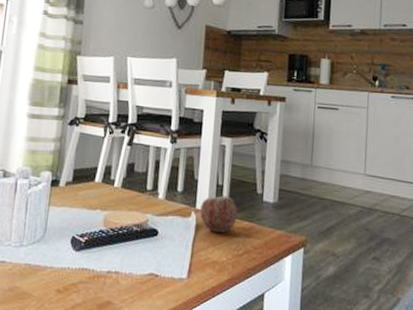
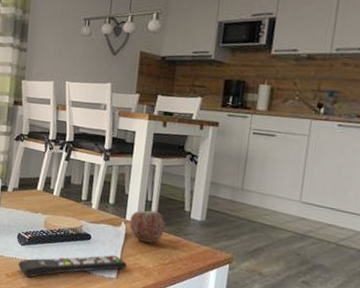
remote control: none [71,251,199,291] -> present [17,254,128,278]

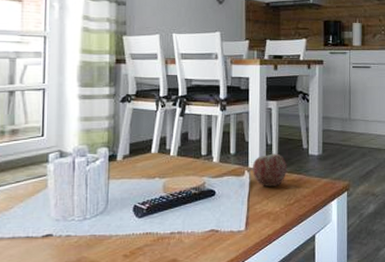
remote control: present [17,254,128,278] -> none [136,206,255,253]

